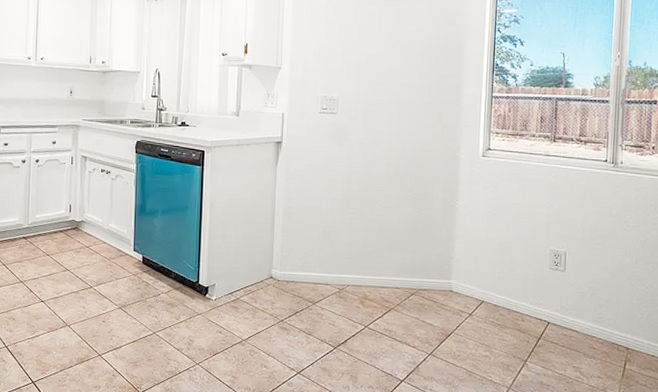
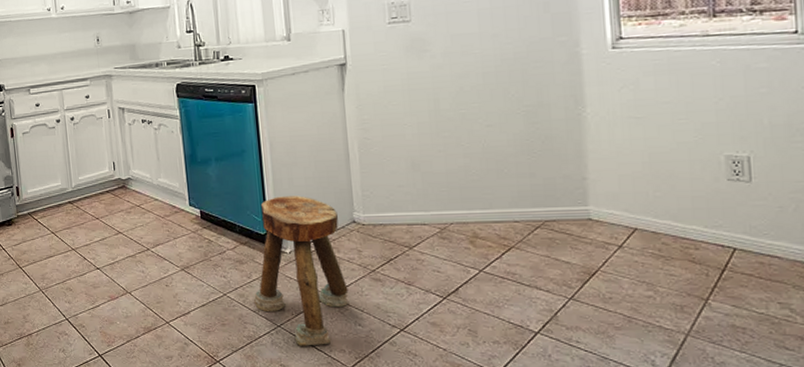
stool: none [179,250,260,383] -> present [254,196,350,346]

